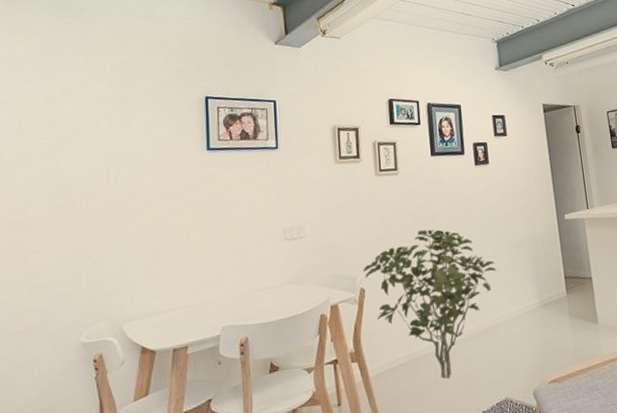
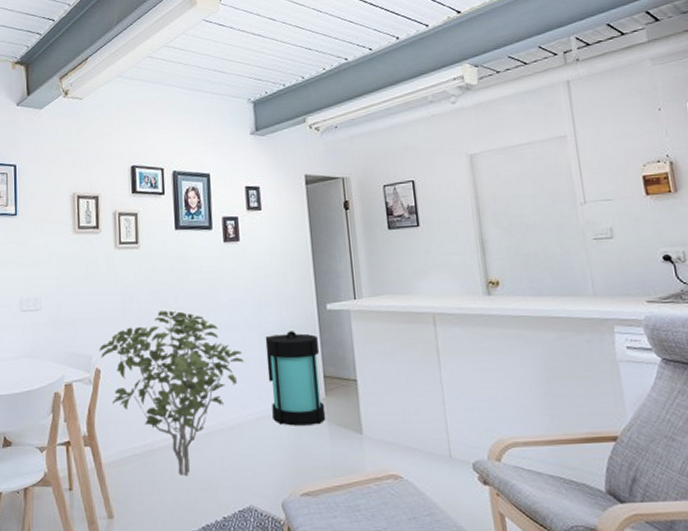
lantern: none [514,240,568,323] -> present [265,331,326,426]

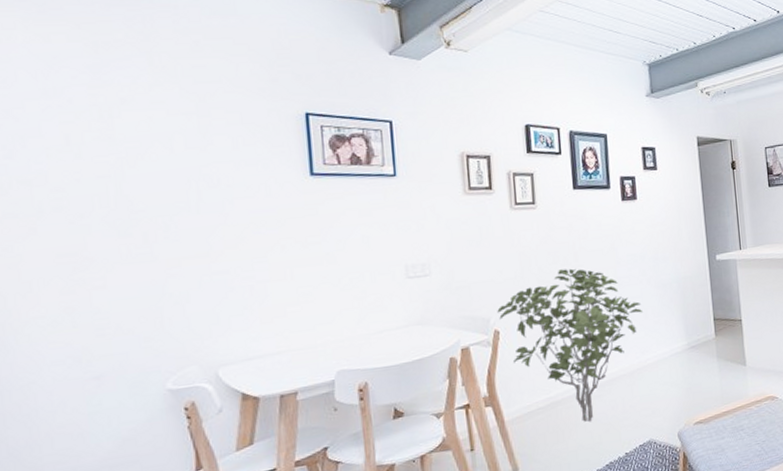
lantern: present [265,331,326,426] -> none [661,281,716,366]

